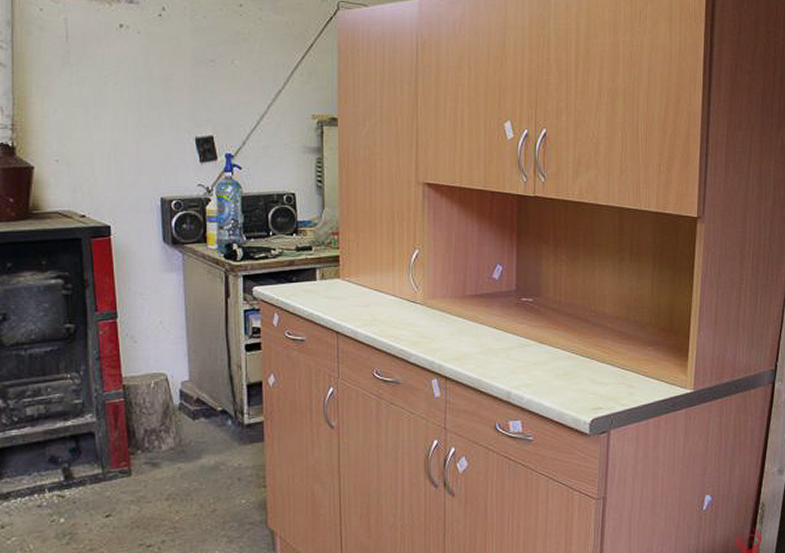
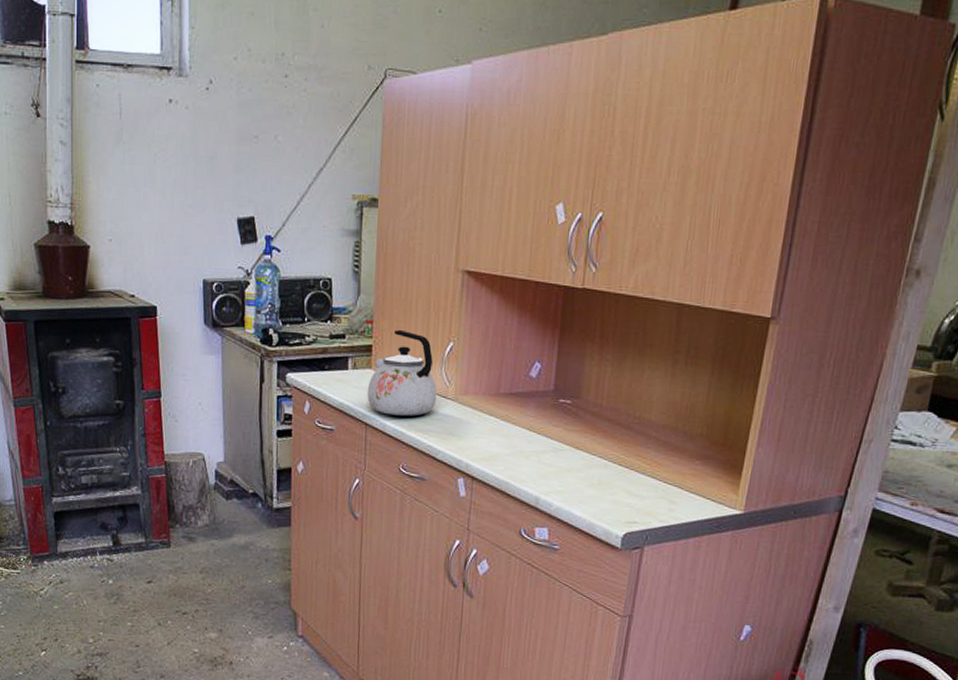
kettle: none [337,239,406,322] -> present [367,329,437,416]

